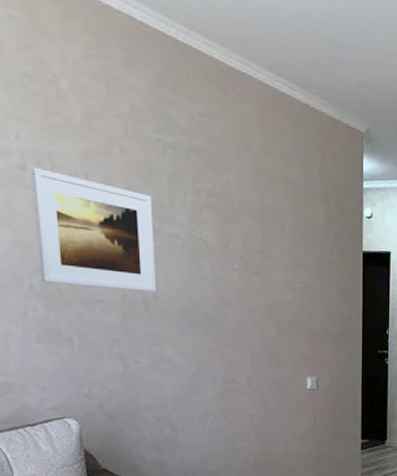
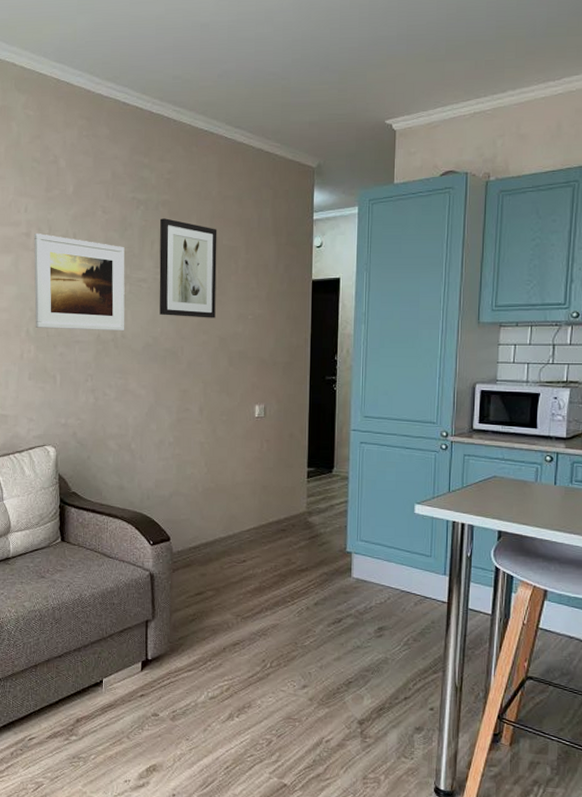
wall art: none [192,167,262,285] -> present [159,218,217,318]

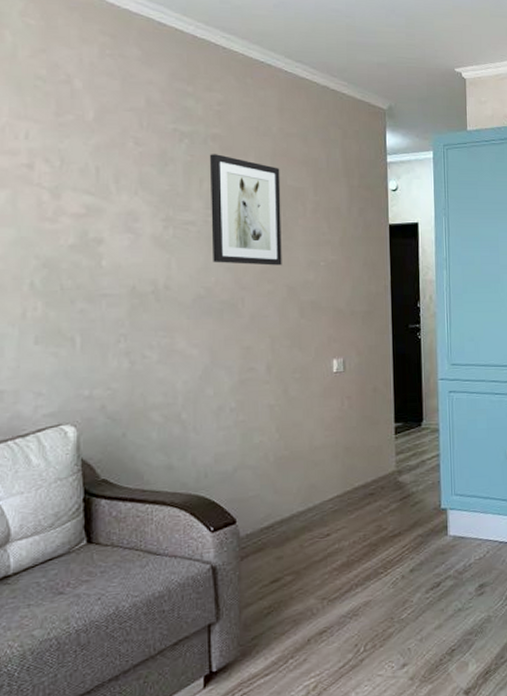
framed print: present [34,234,125,332] -> none [39,165,169,282]

